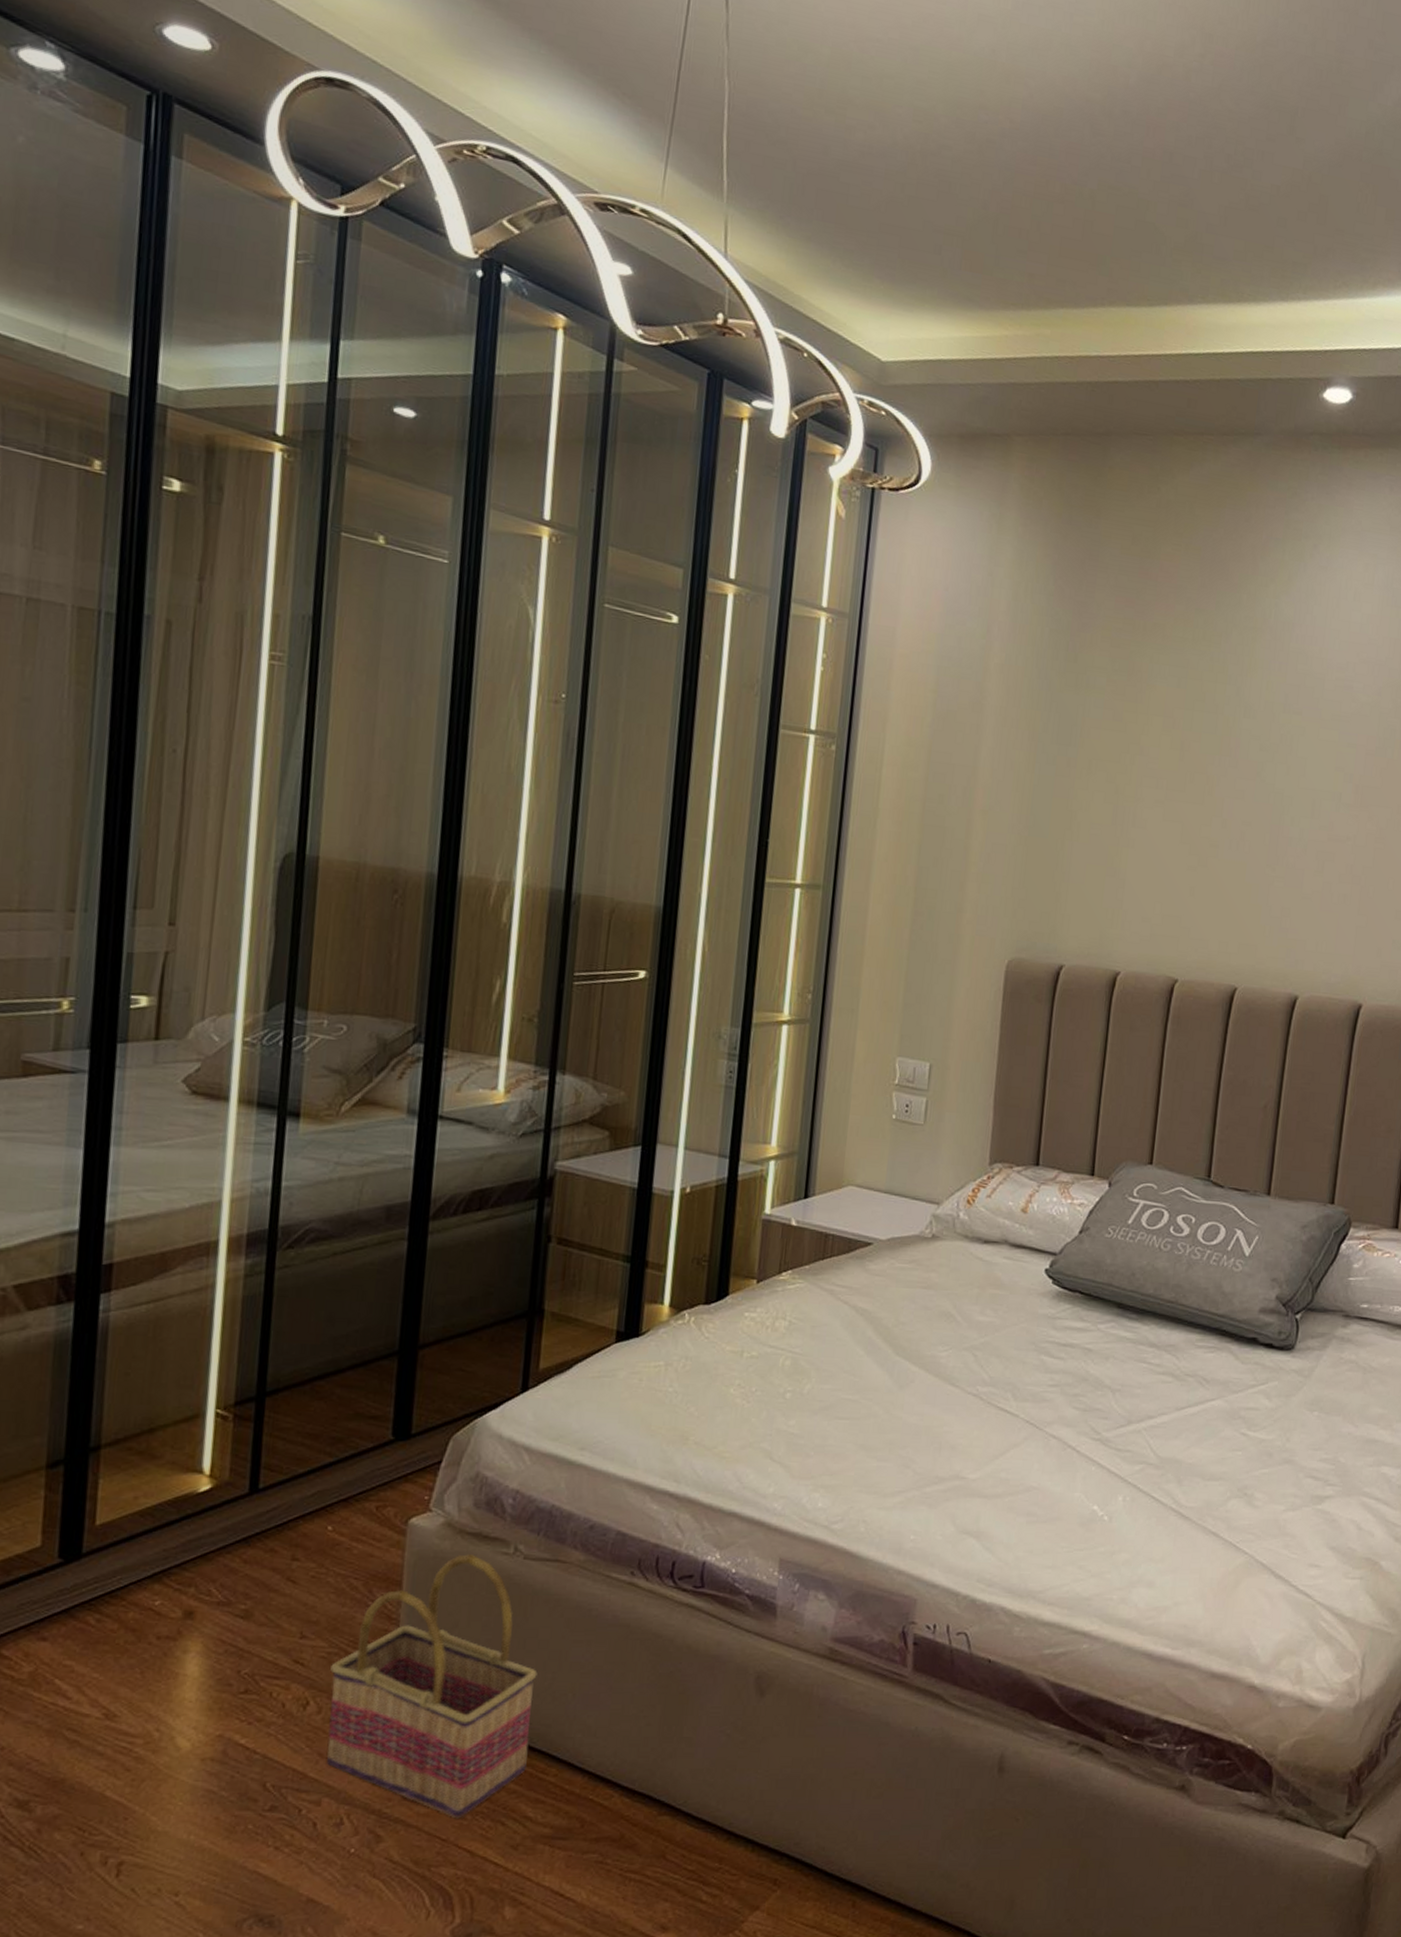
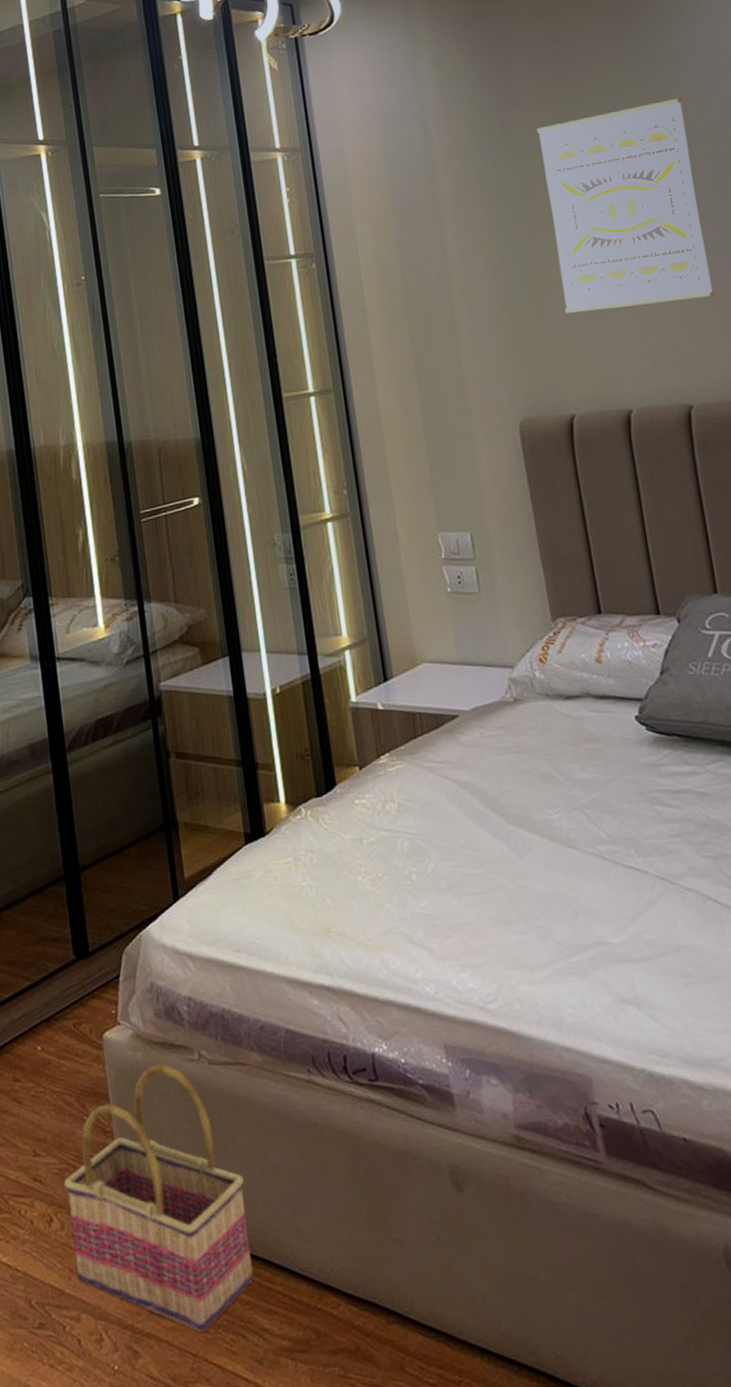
wall art: none [1081,661,1249,876] -> present [536,98,715,313]

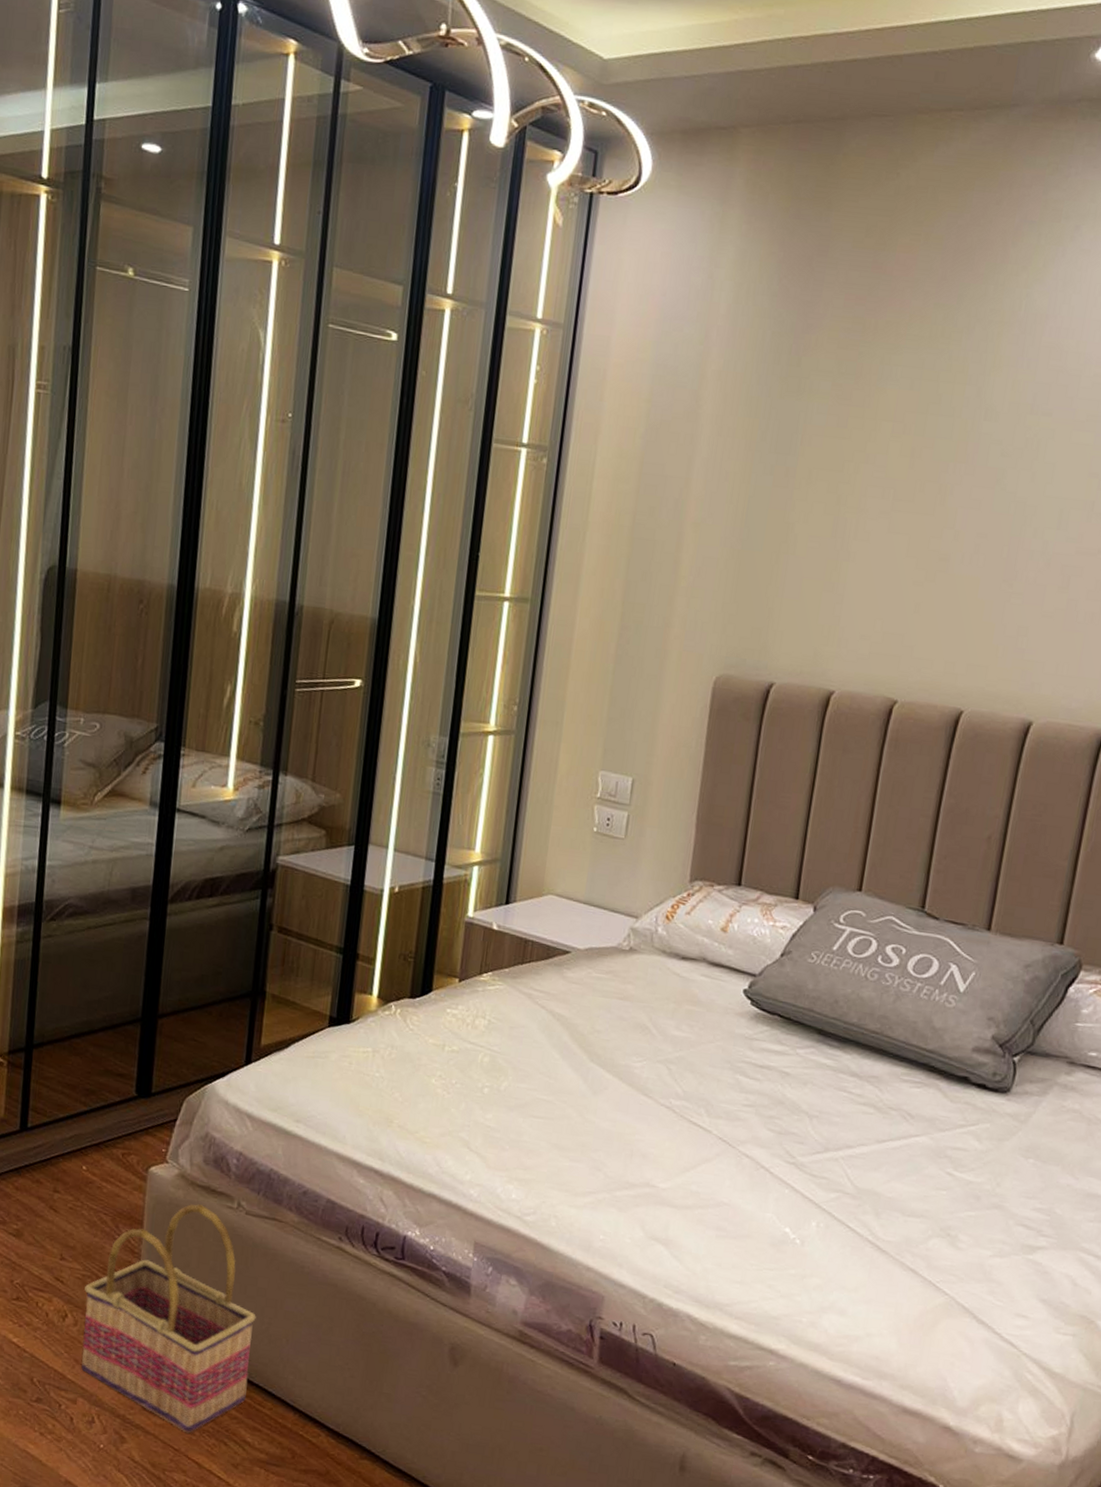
wall art: present [536,98,715,313] -> none [796,363,993,592]

